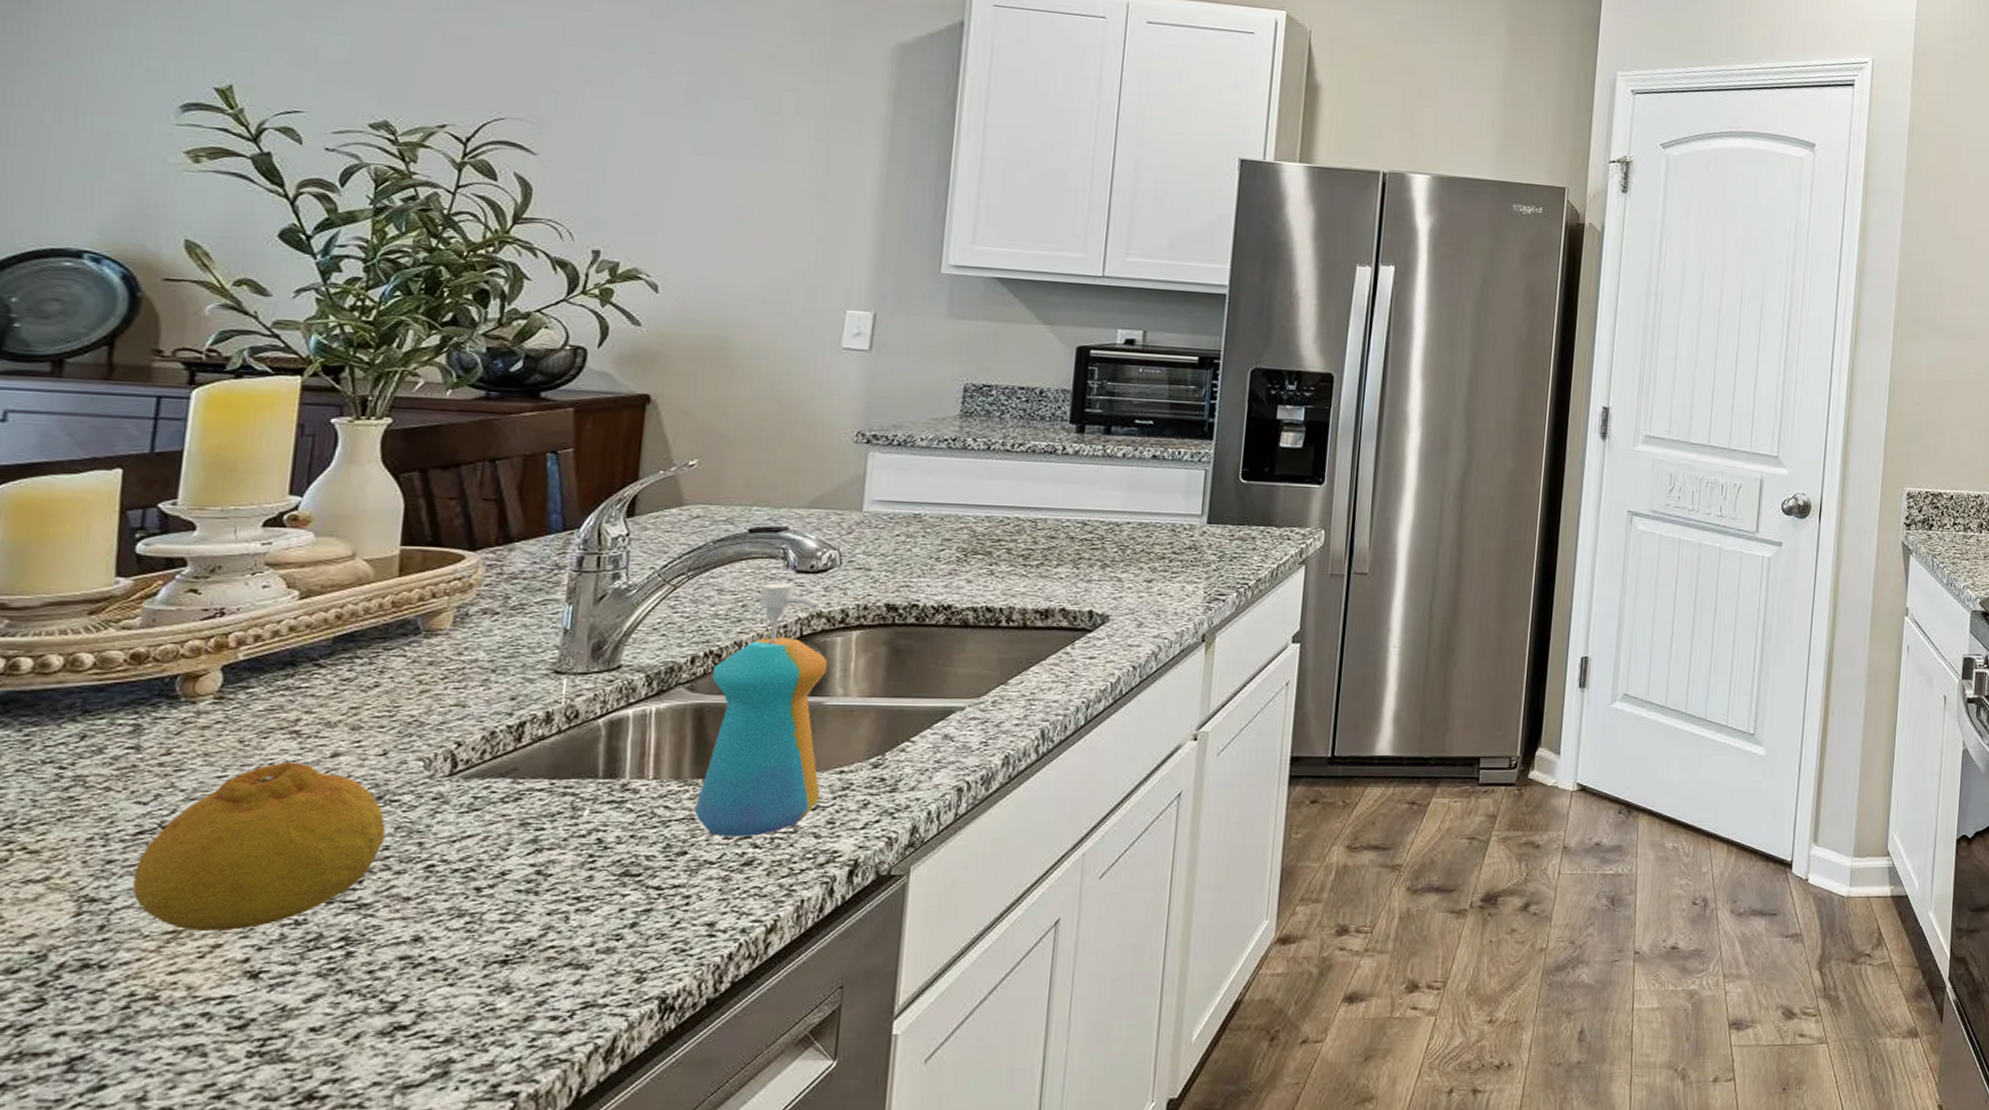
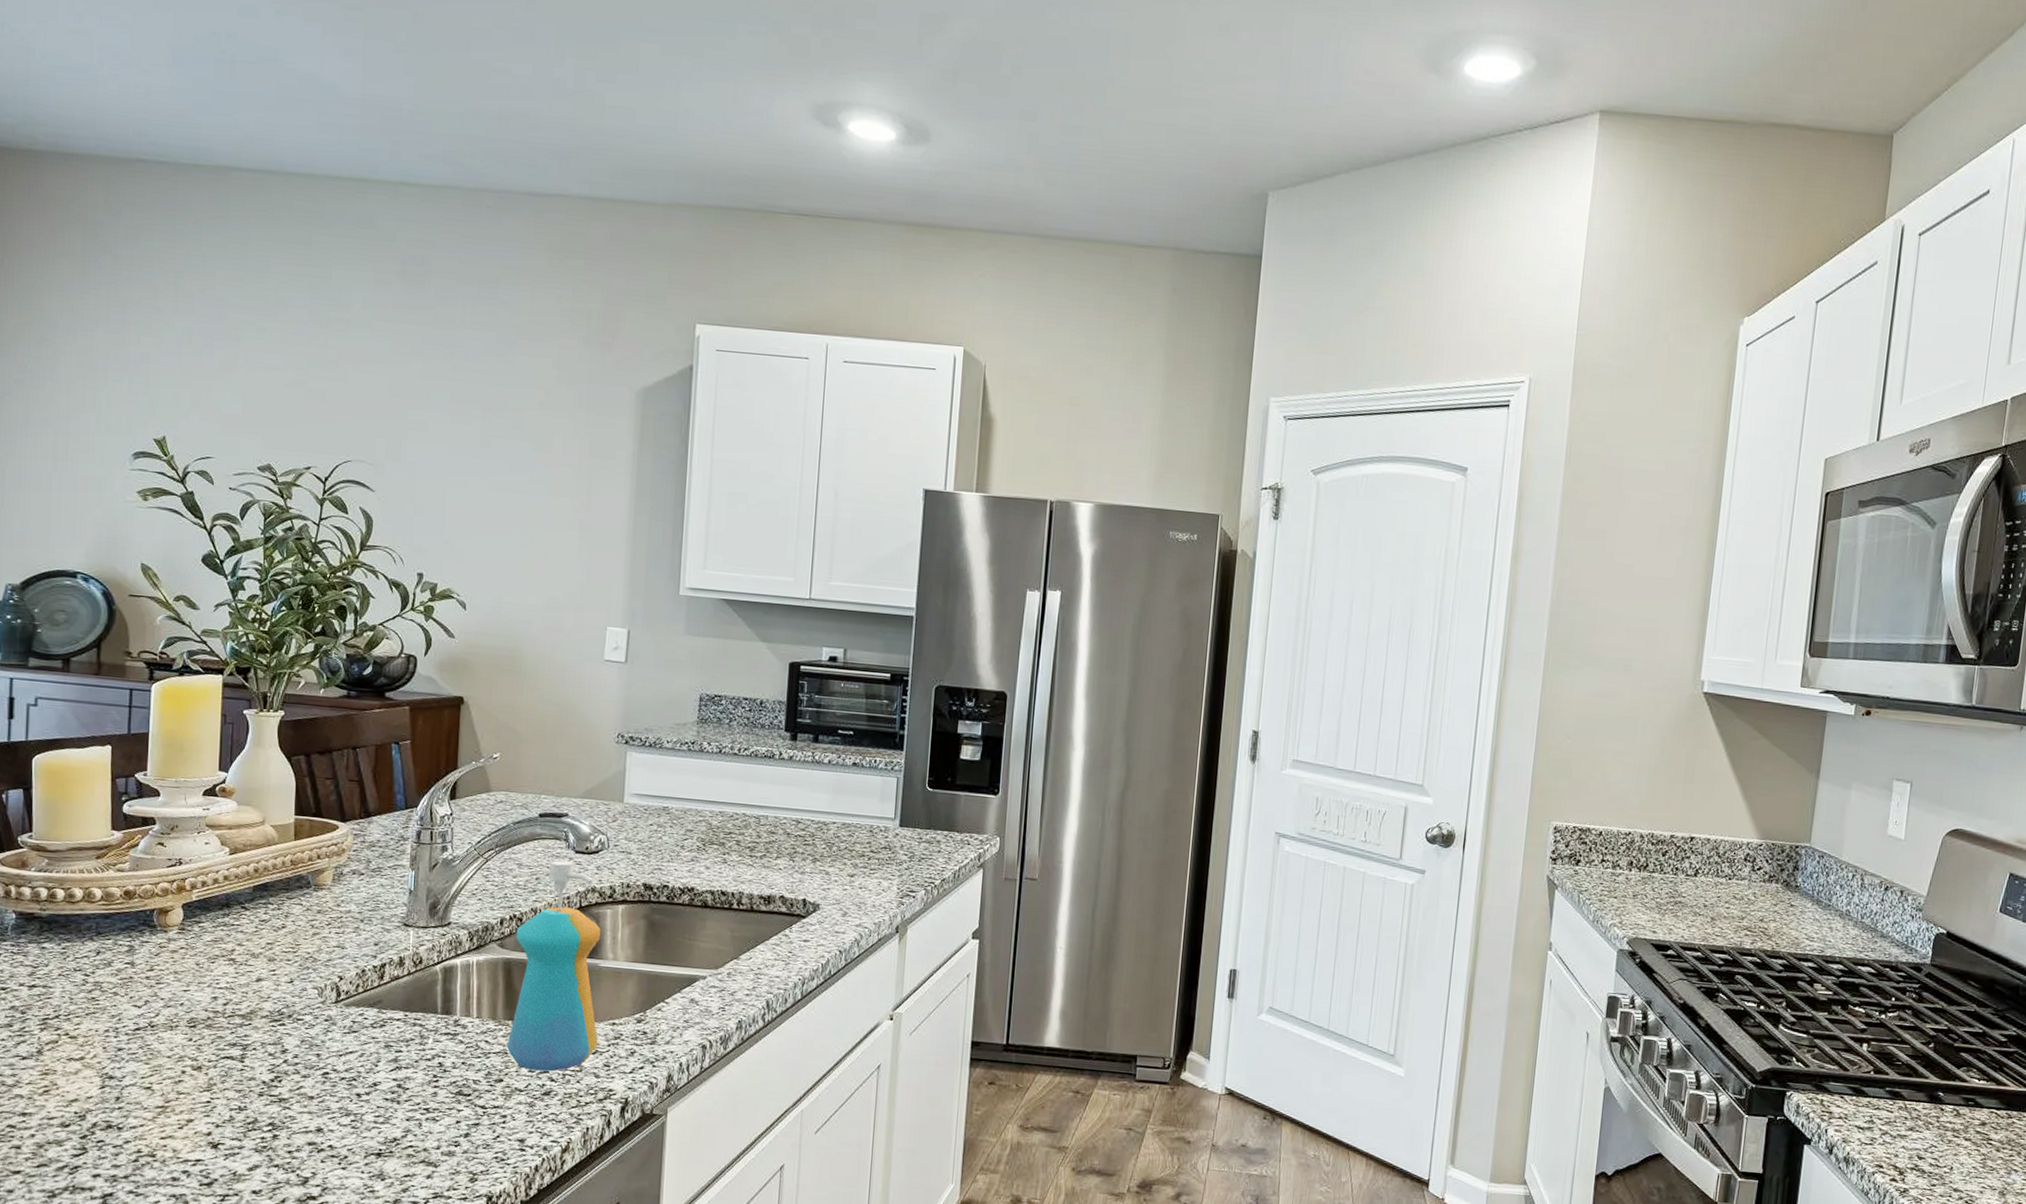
fruit: present [133,762,386,931] -> none [135,982,295,1110]

